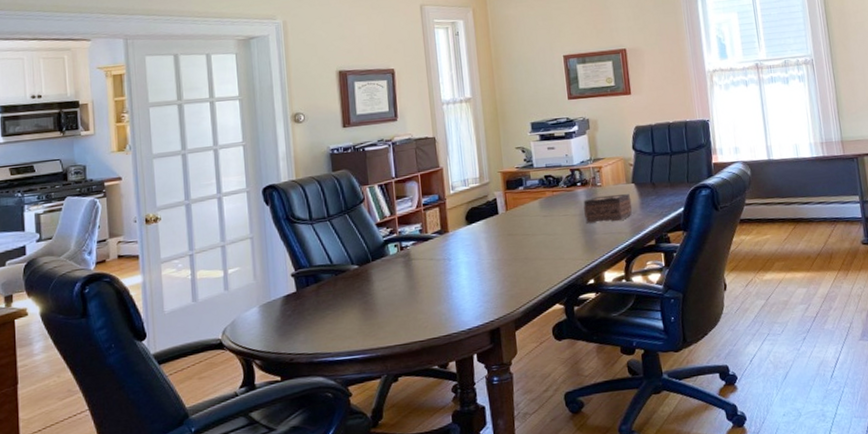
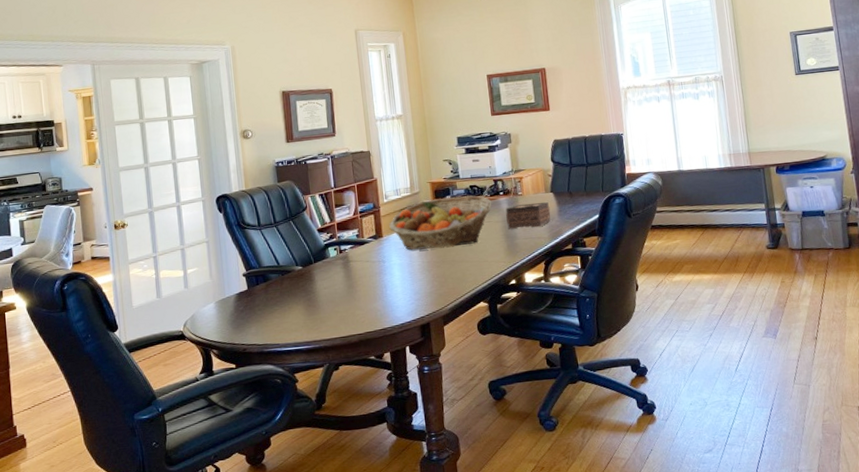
fruit basket: none [455,186,569,247] -> present [389,195,492,250]

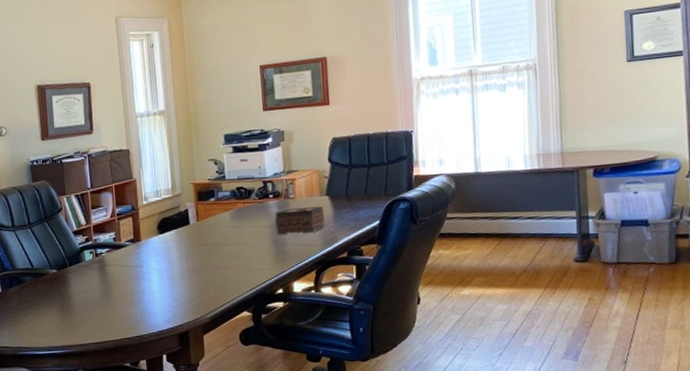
fruit basket: present [389,195,492,250] -> none [148,198,261,255]

